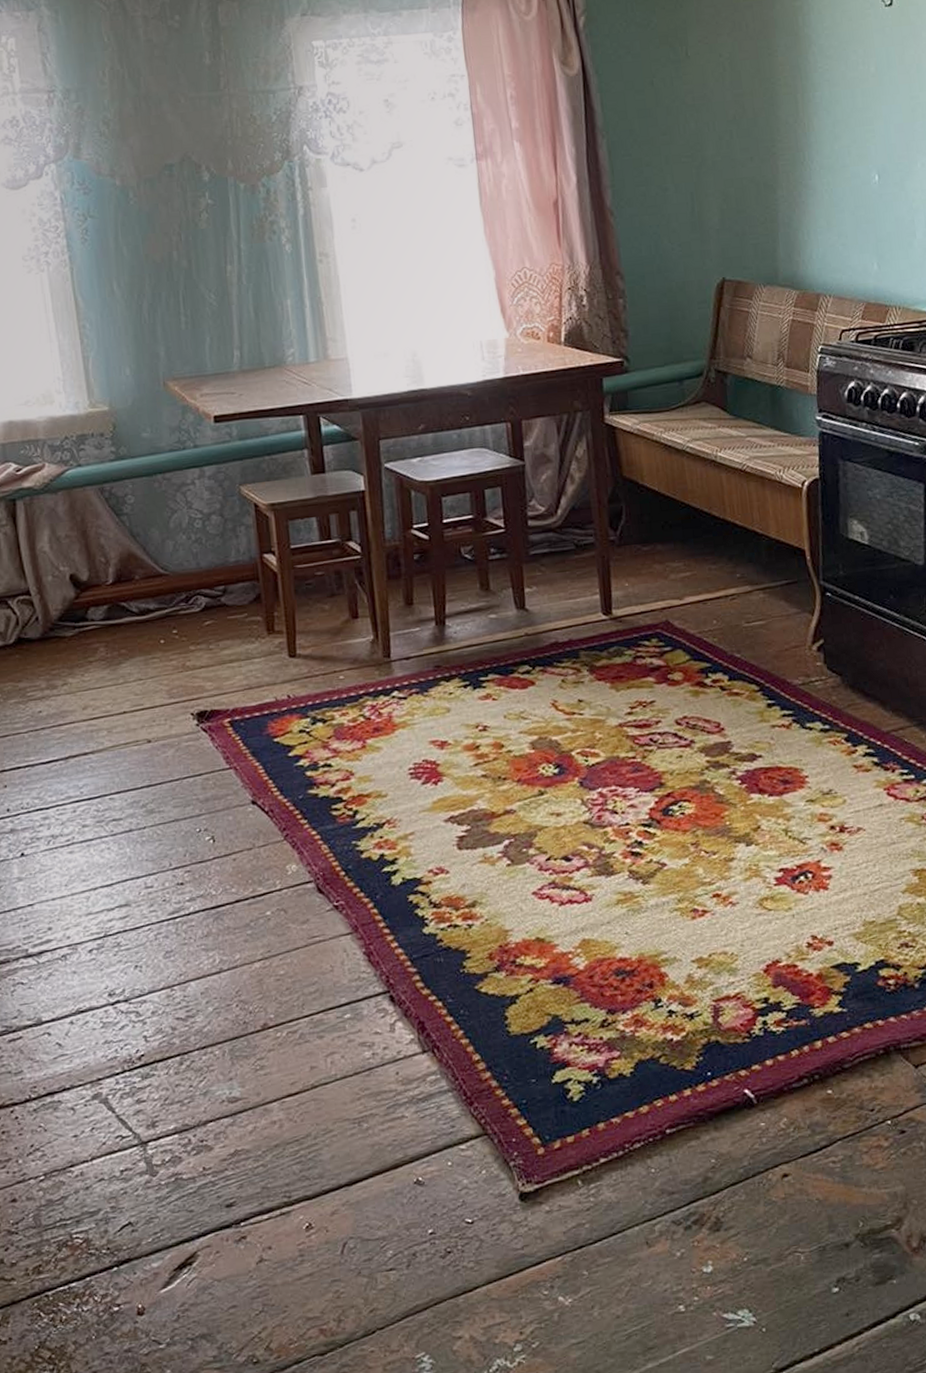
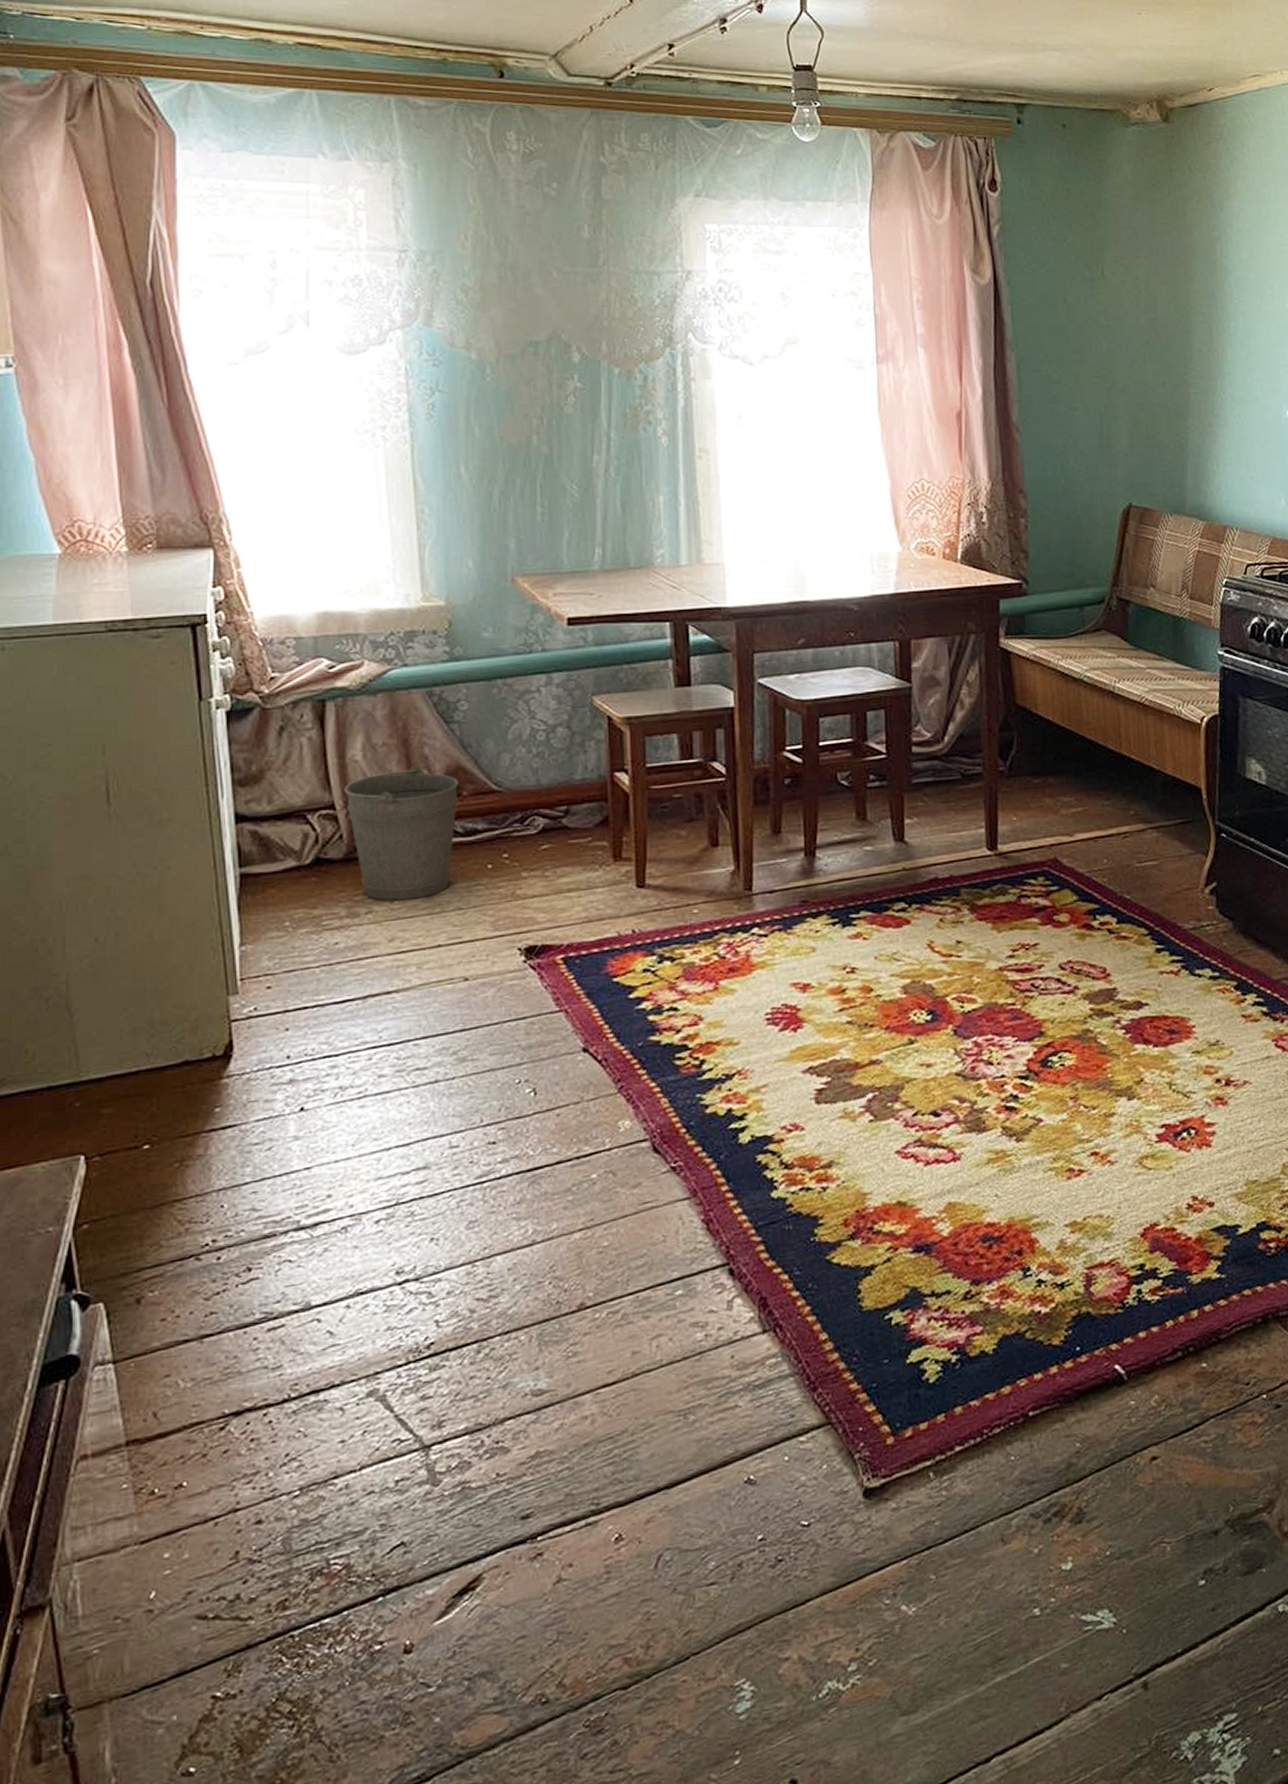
bucket: none [36,553,132,674] -> present [343,765,459,901]

